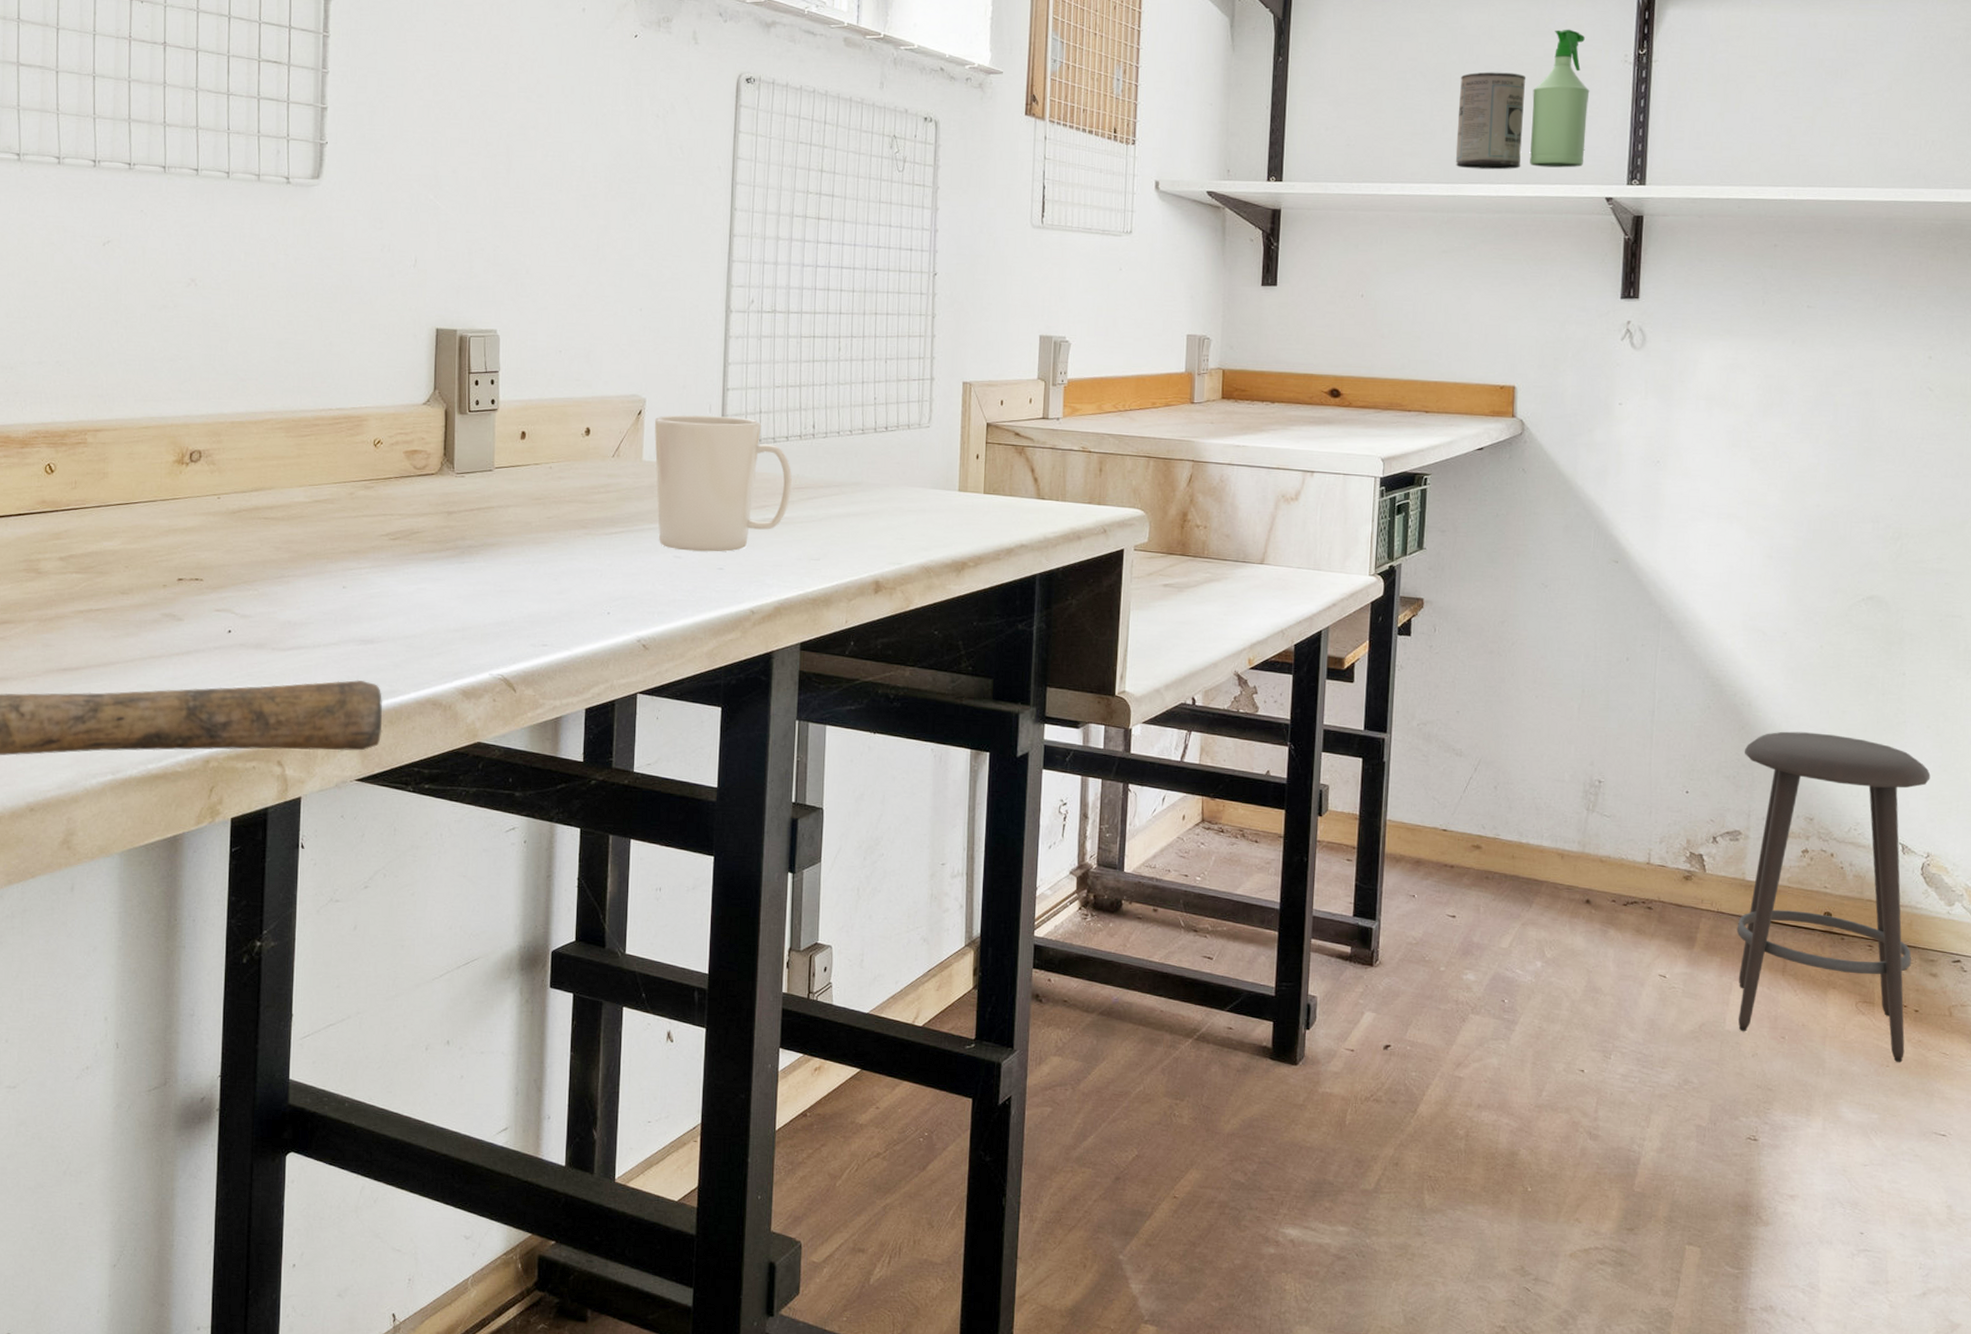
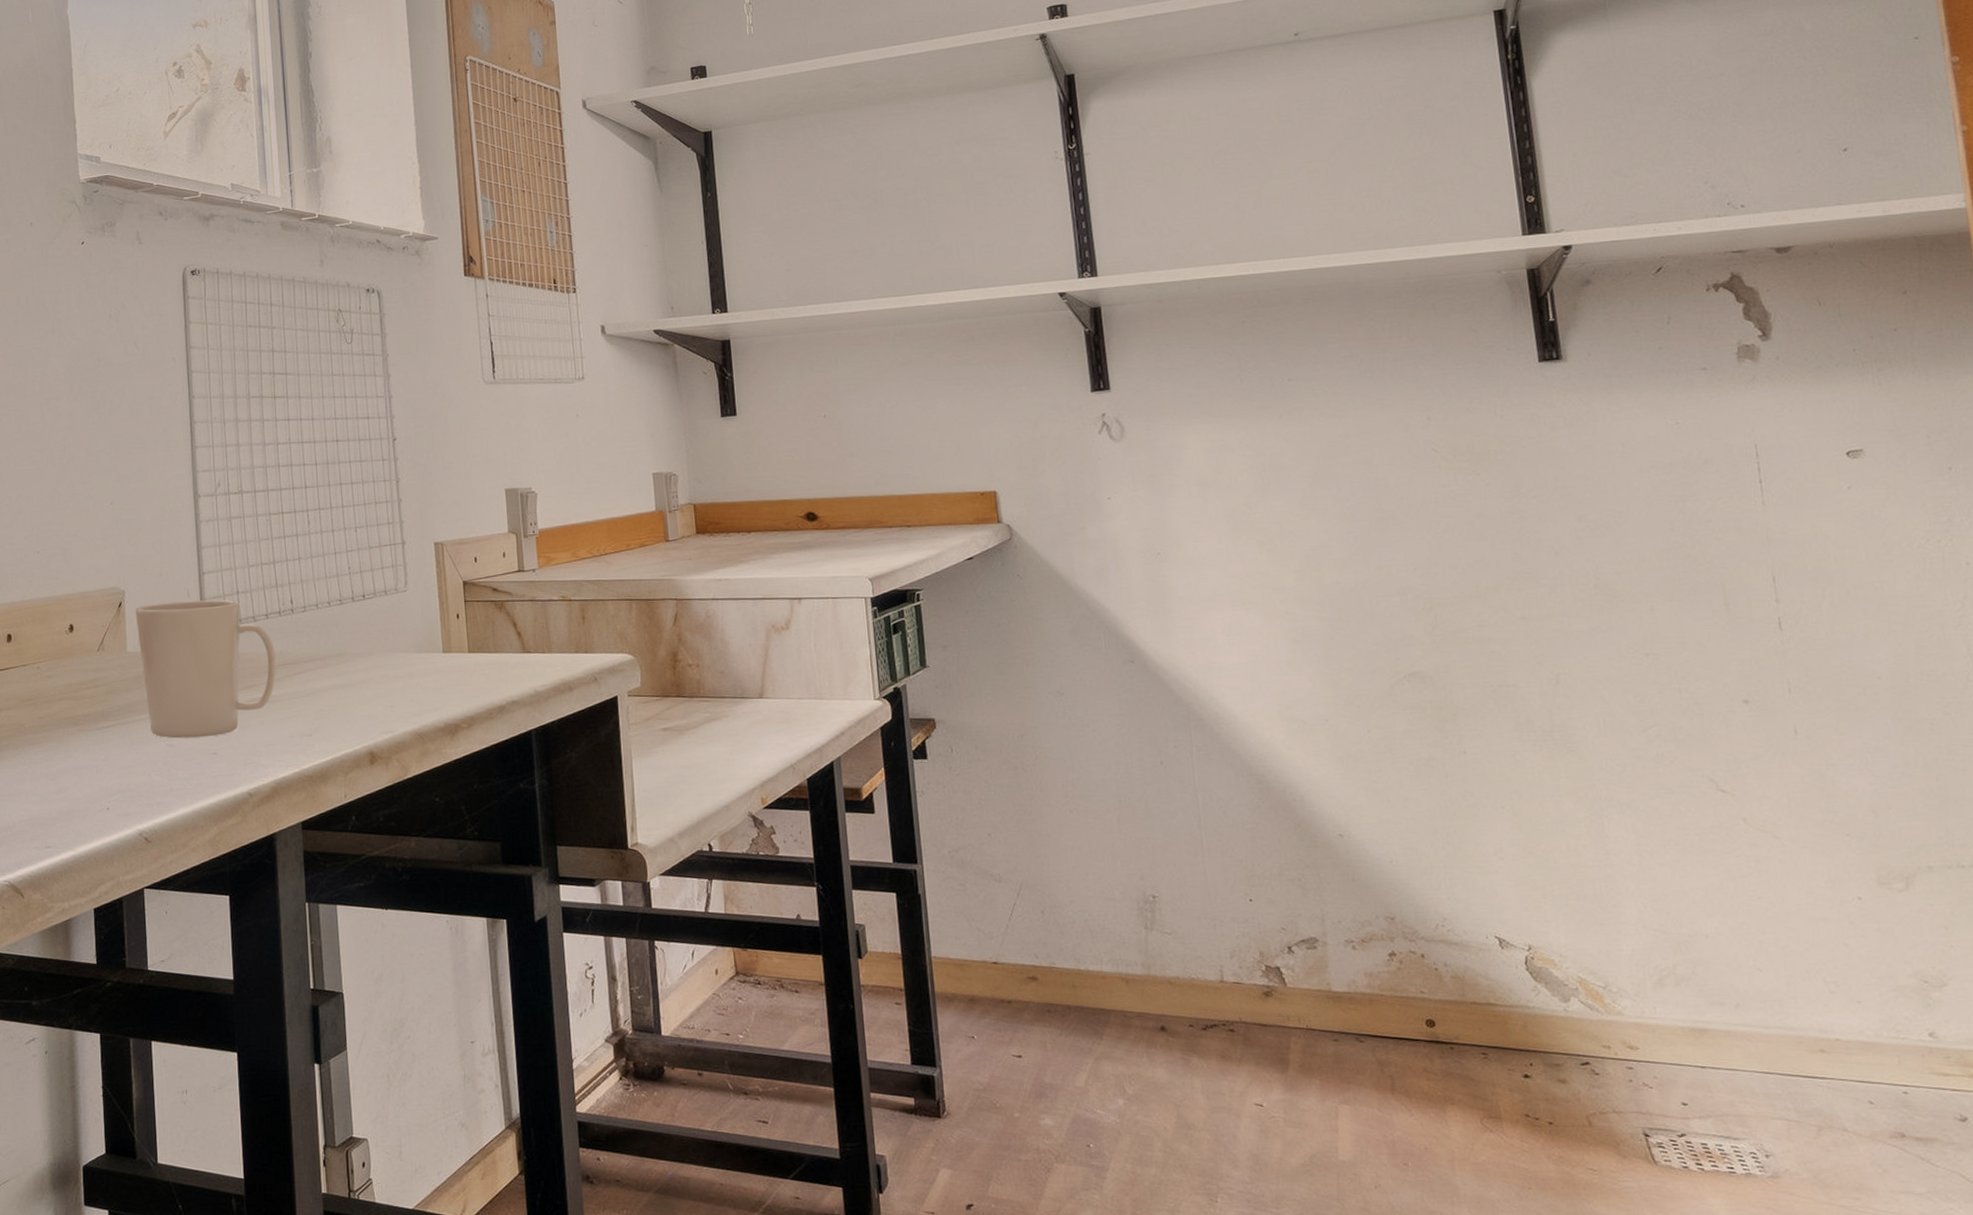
paint can: present [1455,72,1527,170] -> none [892,181,967,280]
spray bottle: present [1530,29,1590,168] -> none [967,133,1031,271]
stool: present [1736,731,1931,1063] -> none [1305,824,1547,1184]

